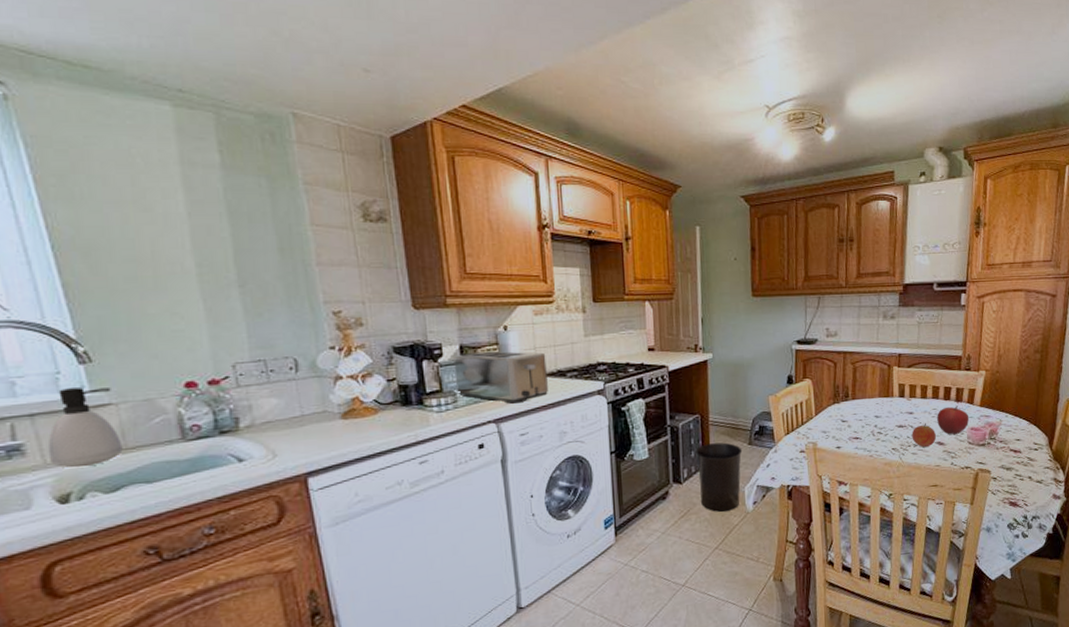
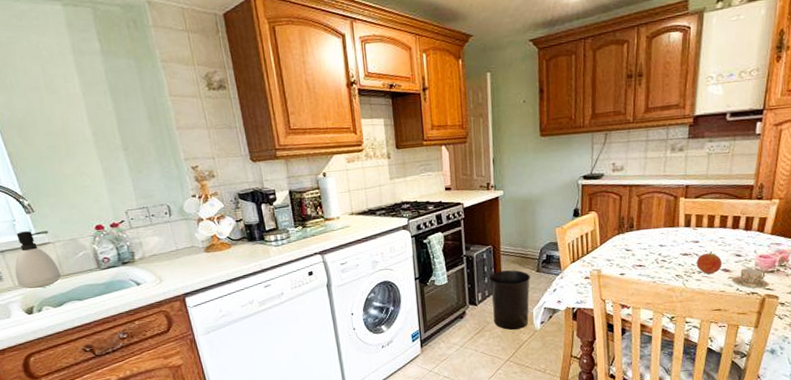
toaster: present [453,350,549,404] -> none [285,194,363,238]
fruit: present [937,405,969,435] -> none [724,234,759,262]
teacup: none [945,441,981,463] -> present [731,268,769,289]

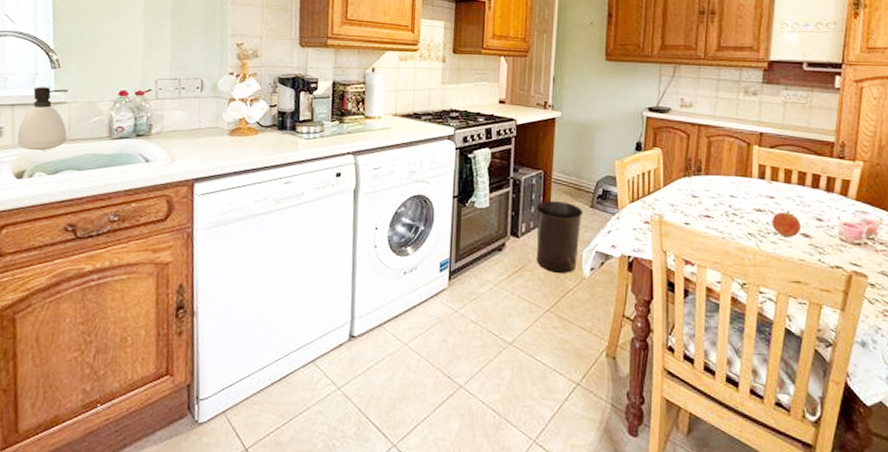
teacup: present [731,268,769,289] -> none [812,236,856,263]

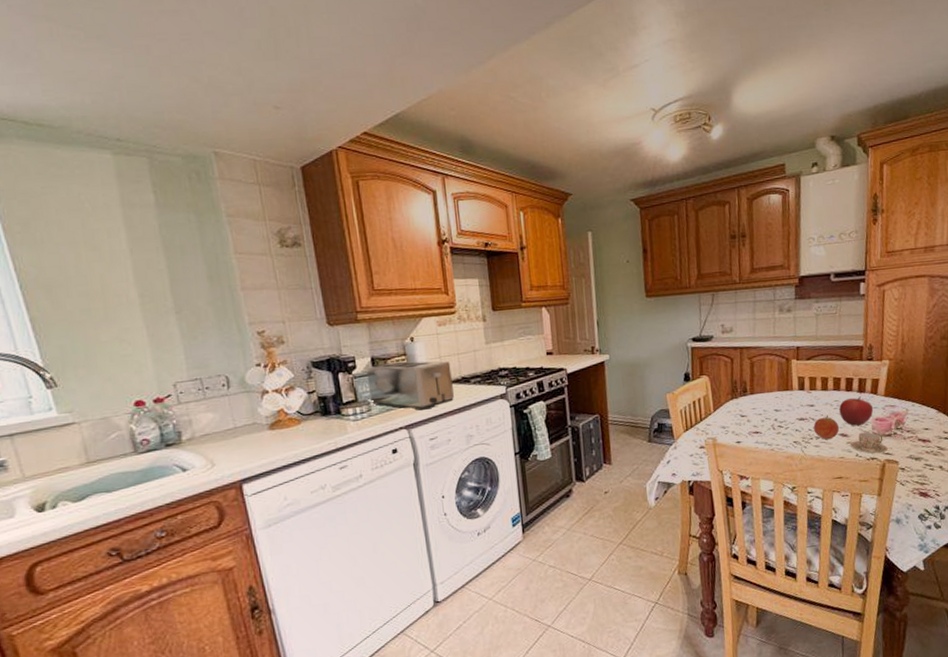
soap dispenser: present [17,87,69,151] -> none [25,409,86,481]
toaster: none [325,88,405,139] -> present [366,360,455,410]
waste bin: present [536,201,584,273] -> none [596,440,643,508]
fruit: none [803,196,842,228] -> present [839,396,874,426]
teacup: none [812,236,856,263] -> present [850,431,888,454]

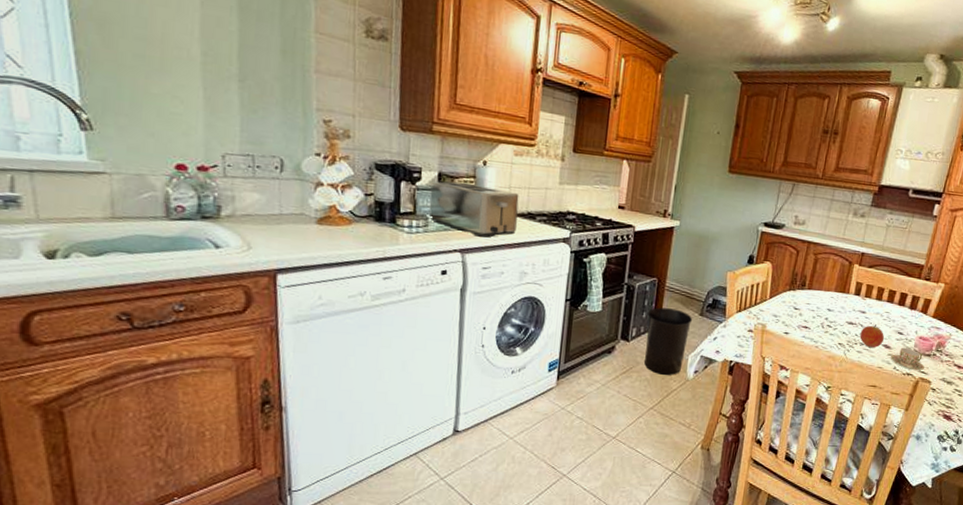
waste bin: none [596,440,643,508] -> present [644,307,693,375]
fruit: present [839,396,874,426] -> none [887,313,920,340]

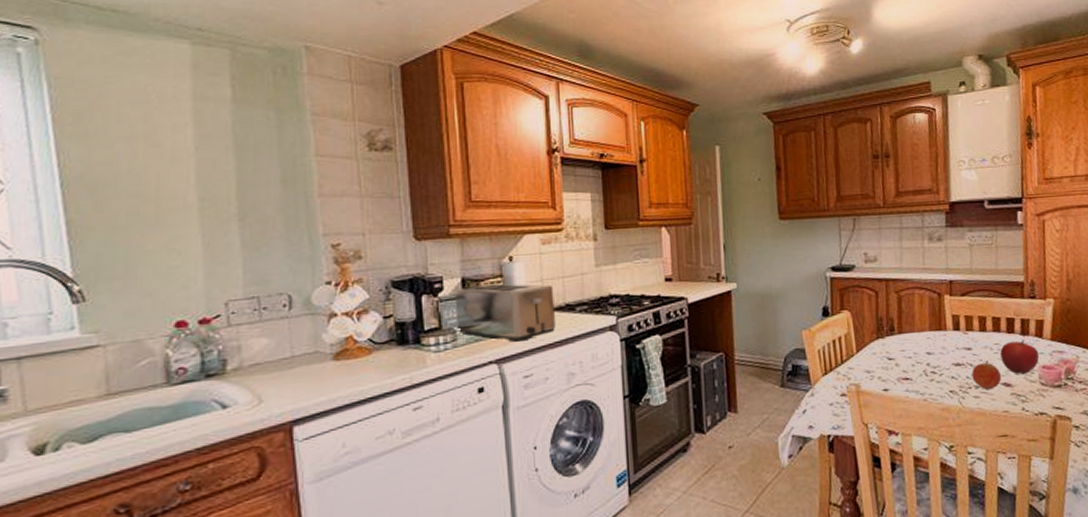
waste bin: present [644,307,693,375] -> none [720,384,774,467]
fruit: none [887,313,920,340] -> present [1000,339,1040,374]
teacup: present [890,347,925,371] -> none [1014,381,1059,408]

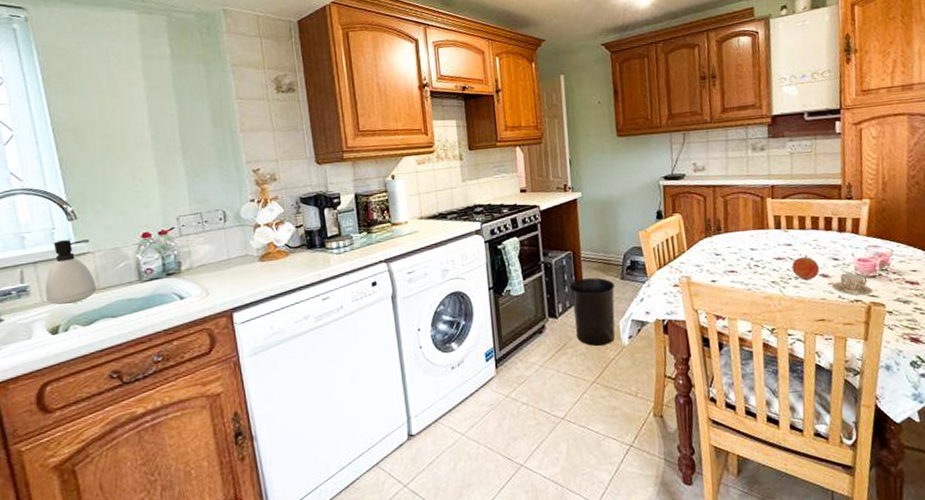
soap dispenser: none [30,328,106,416] -> present [45,239,97,306]
toaster: present [454,283,557,342] -> none [350,197,432,245]
waste bin: none [720,384,774,467] -> present [569,277,616,346]
fruit: present [1000,339,1040,374] -> none [818,236,856,266]
teacup: none [1014,381,1059,408] -> present [831,272,873,296]

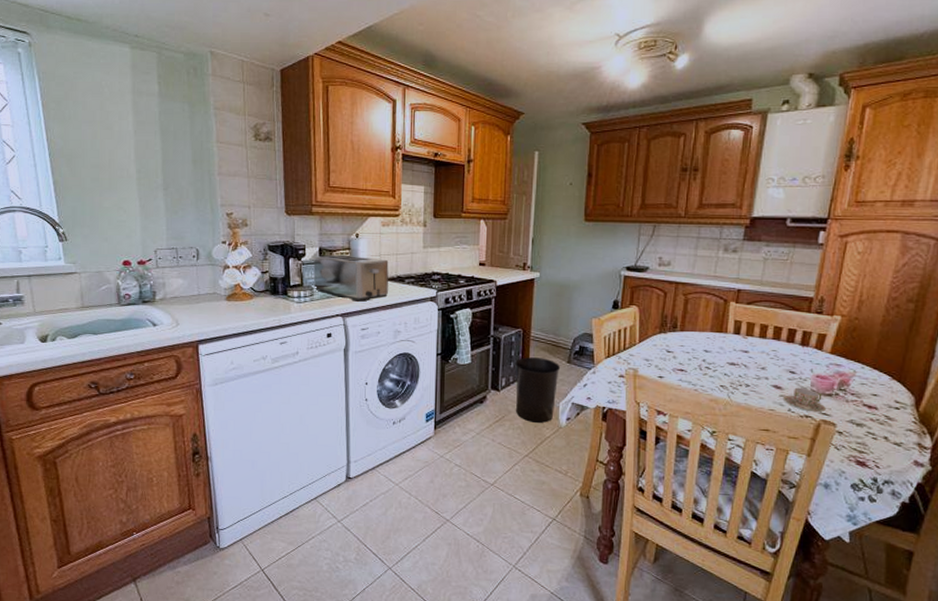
soap dispenser: present [45,239,97,306] -> none [37,259,81,318]
toaster: none [350,197,432,245] -> present [313,254,389,302]
fruit: present [792,255,819,281] -> none [744,364,773,390]

